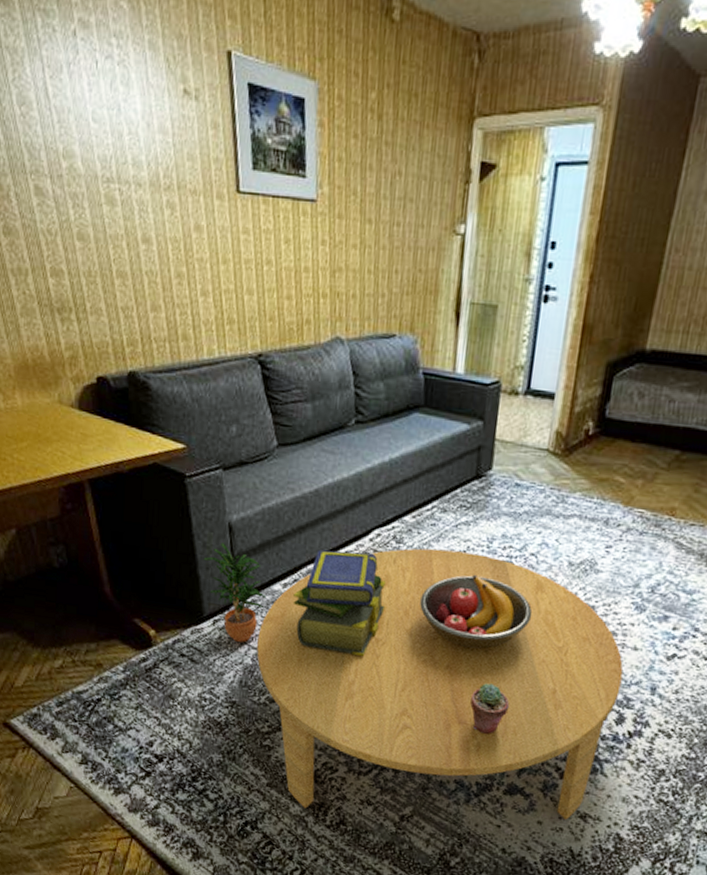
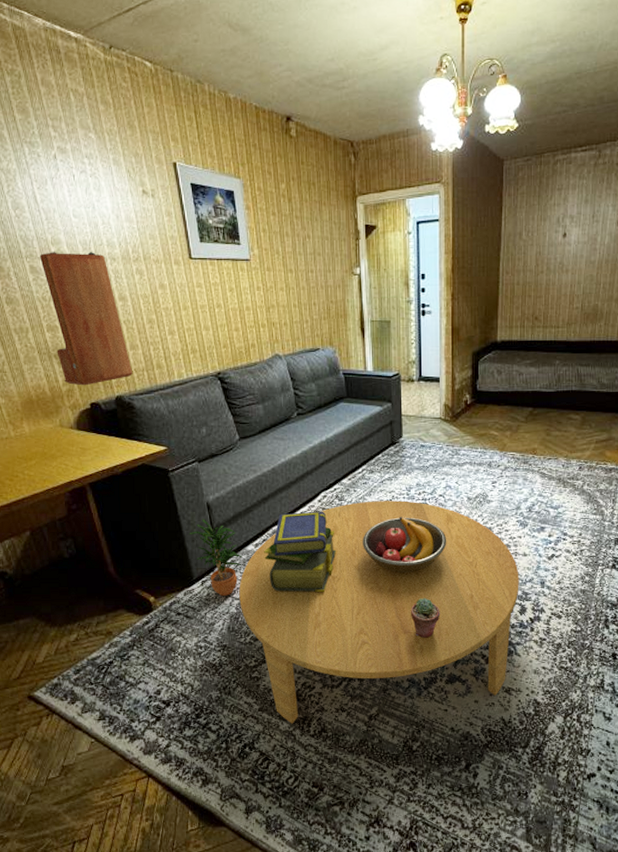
time clock: none [47,168,152,354] -> present [40,252,133,386]

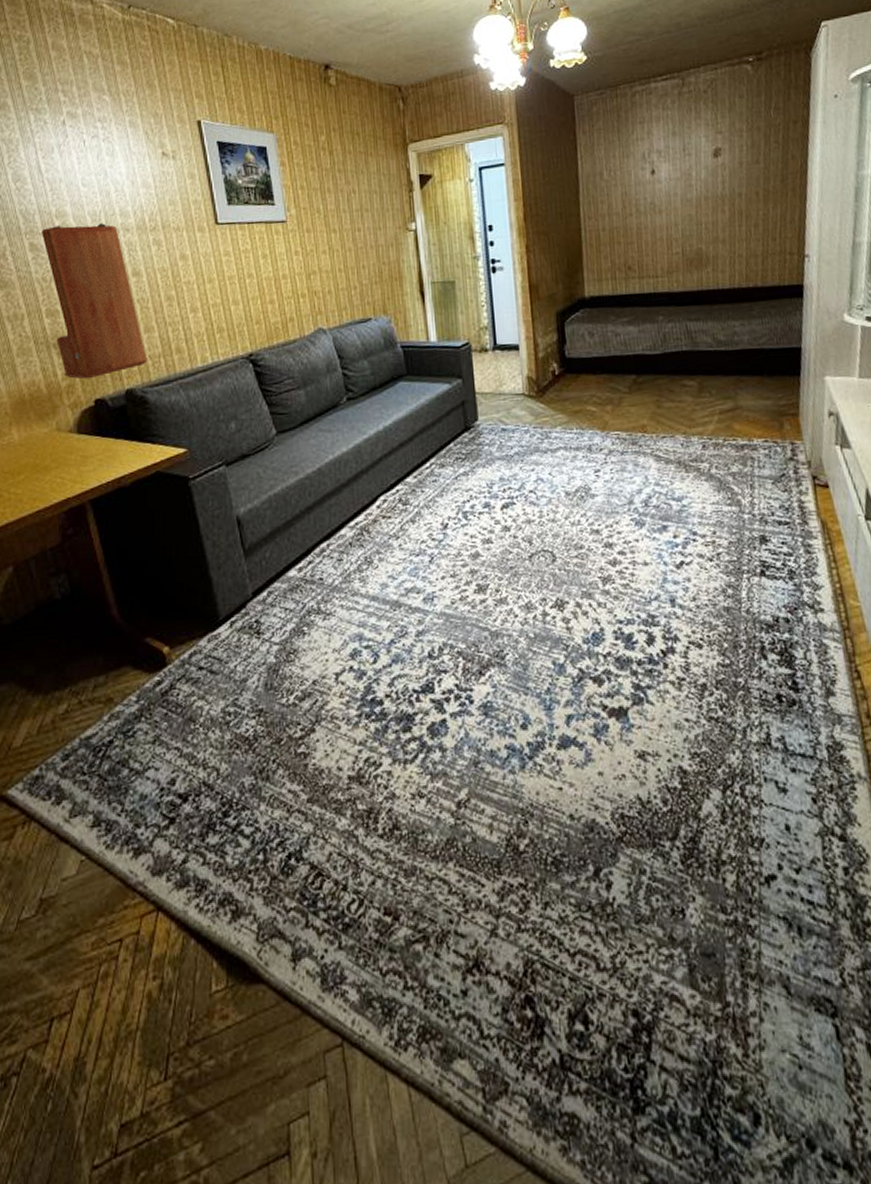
potted plant: present [189,519,243,596] -> none [214,538,283,640]
coffee table: present [239,500,519,724] -> none [278,500,643,820]
stack of books: present [264,511,337,593] -> none [310,519,403,631]
fruit bowl: present [363,516,447,574] -> none [435,521,544,598]
potted succulent: present [411,597,441,638] -> none [503,628,543,685]

